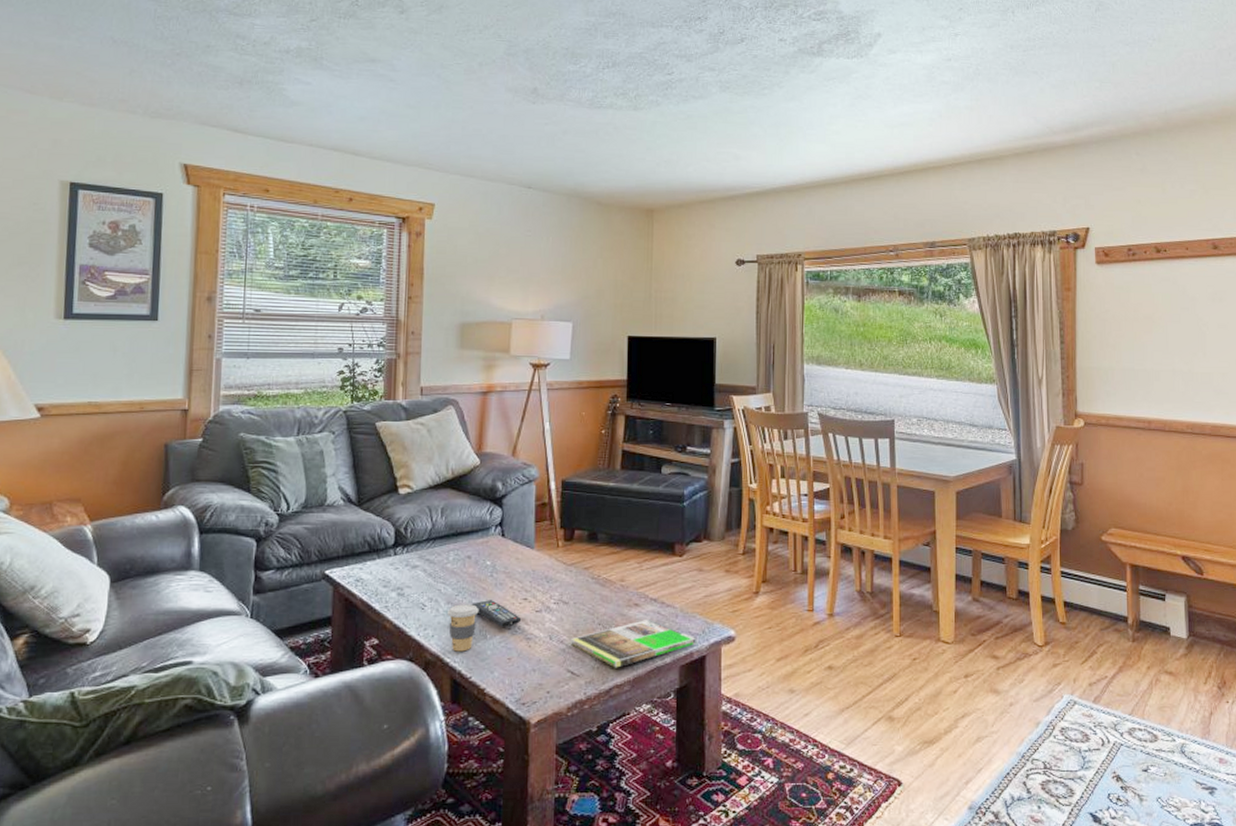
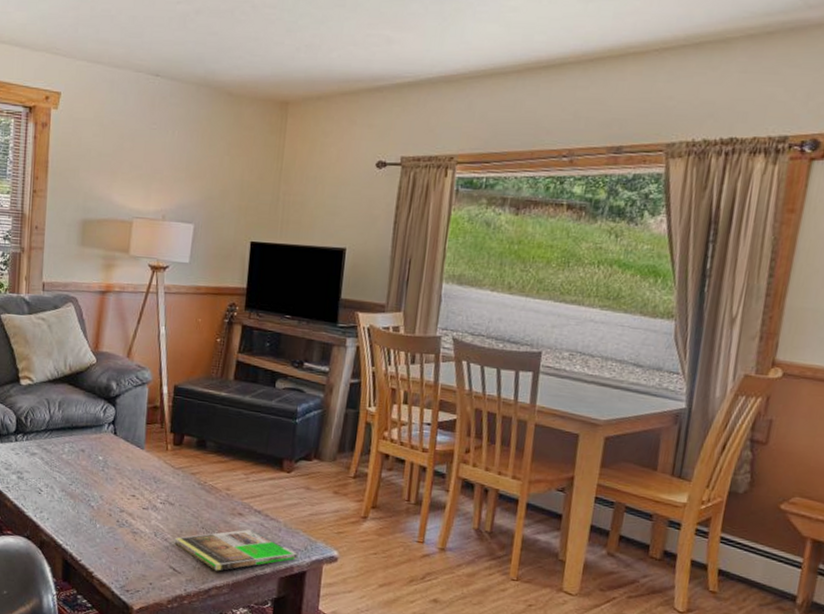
coffee cup: present [448,604,479,652] -> none [62,493,90,537]
remote control: present [471,600,522,627] -> none [83,492,129,520]

